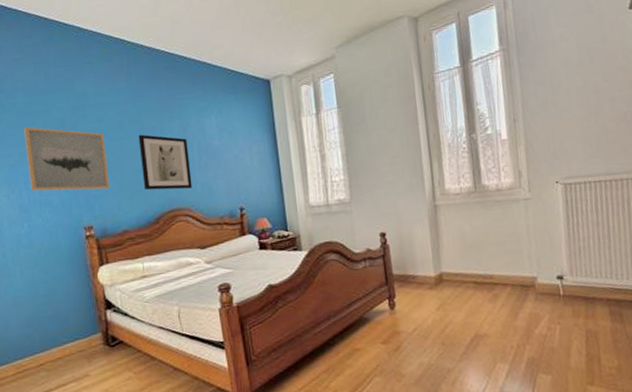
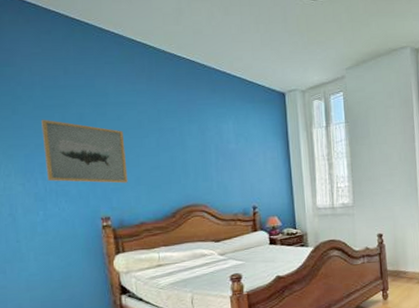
wall art: present [138,134,193,190] -> none [157,134,209,187]

